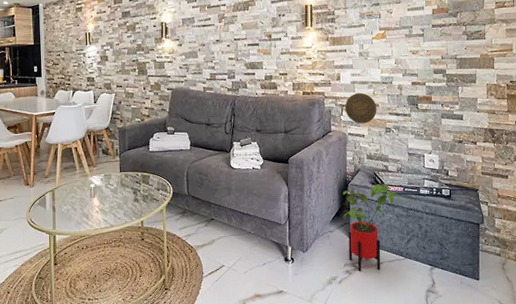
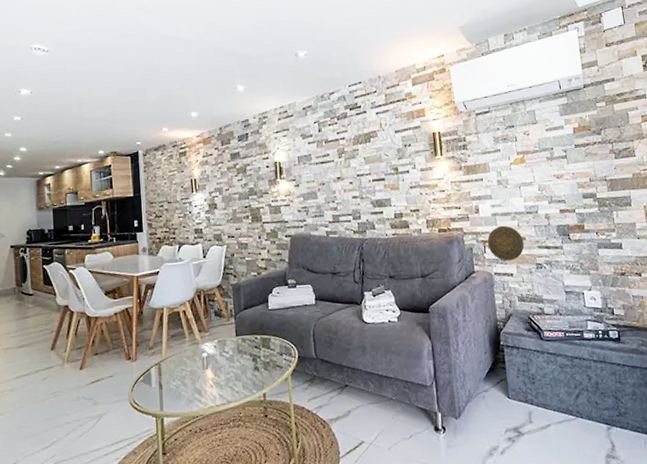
house plant: present [342,184,399,272] -> none [494,329,561,439]

